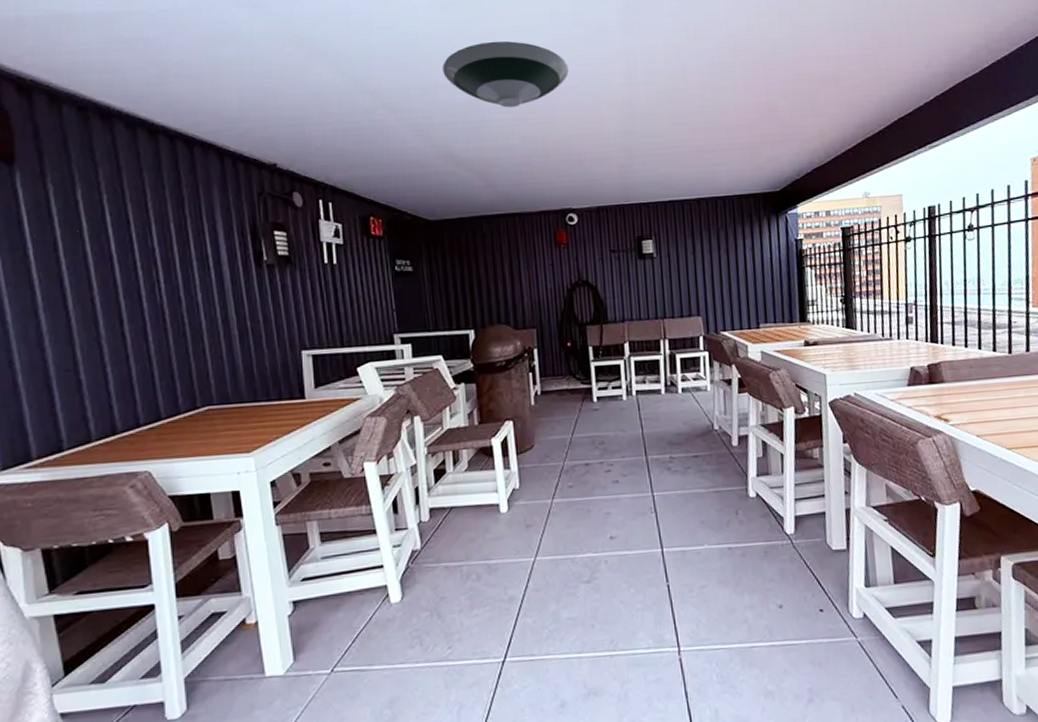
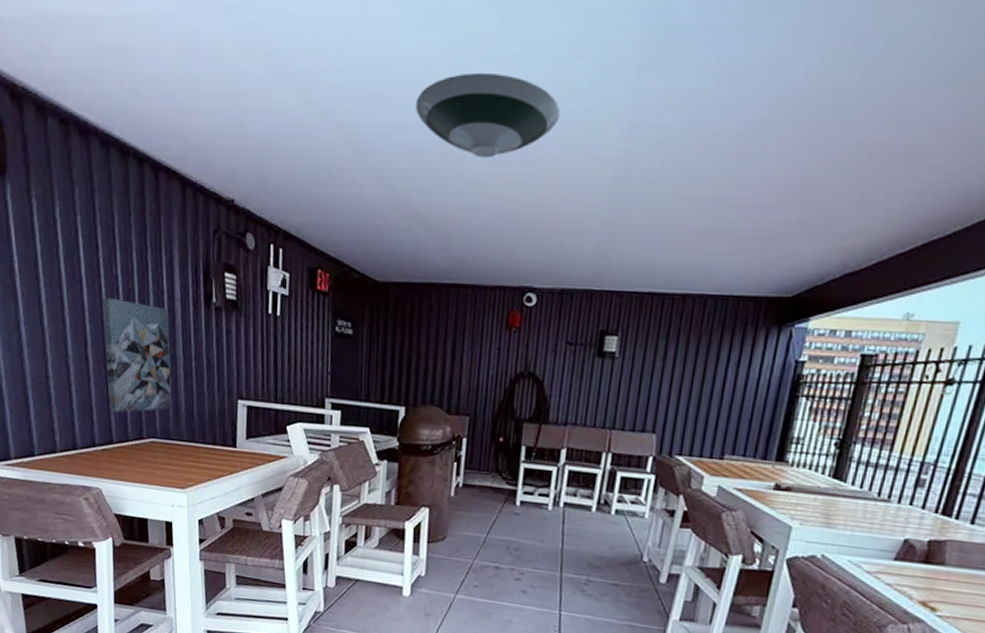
wall art: none [138,270,228,388] -> present [102,297,172,413]

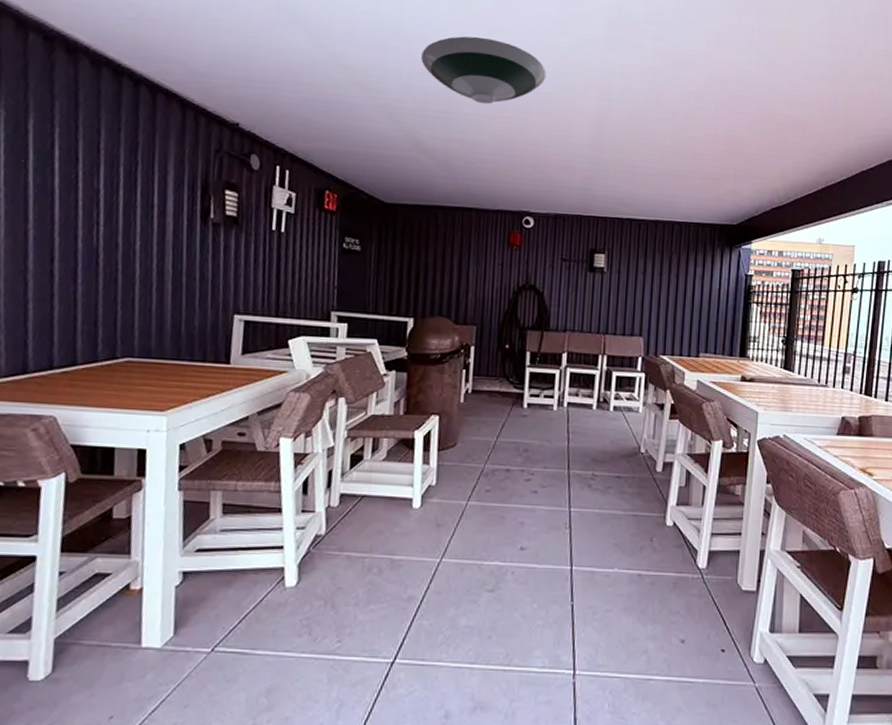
wall art: present [102,297,172,413] -> none [75,210,158,332]

